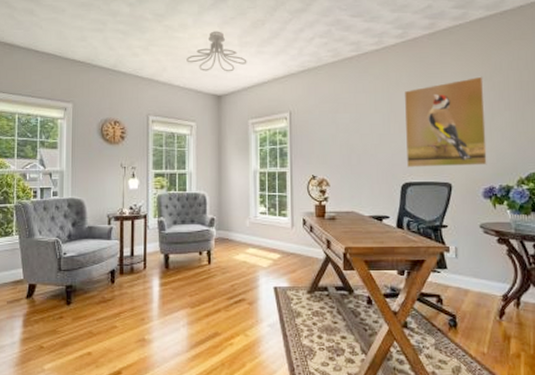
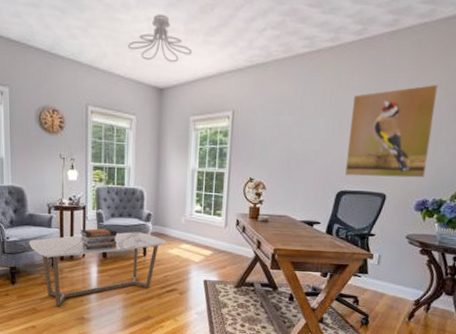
coffee table: none [87,238,232,328] -> present [29,232,167,307]
book stack: none [141,236,180,262] -> present [80,228,118,251]

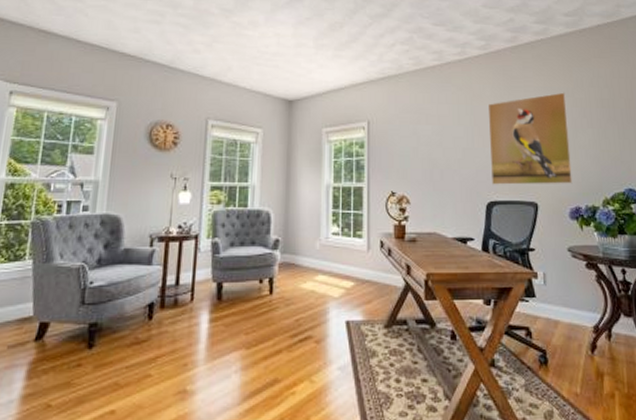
coffee table: present [29,232,167,307] -> none [120,263,299,377]
book stack: present [80,228,118,251] -> none [189,261,237,292]
ceiling light fixture: present [128,14,193,63] -> none [255,31,323,76]

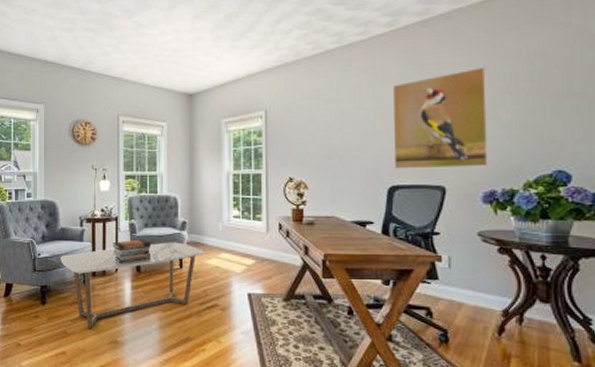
coffee table: none [120,263,299,377] -> present [61,242,205,329]
book stack: none [189,261,237,292] -> present [113,239,152,264]

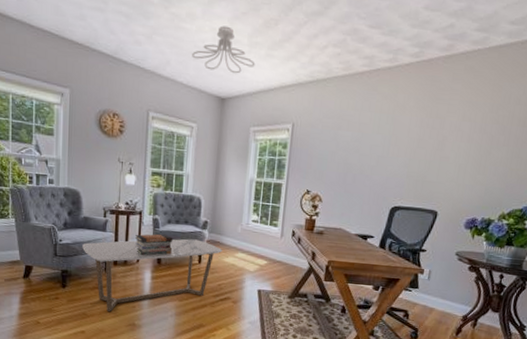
ceiling light fixture: none [157,26,220,69] -> present [192,25,255,74]
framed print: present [392,66,488,169] -> none [399,108,490,198]

